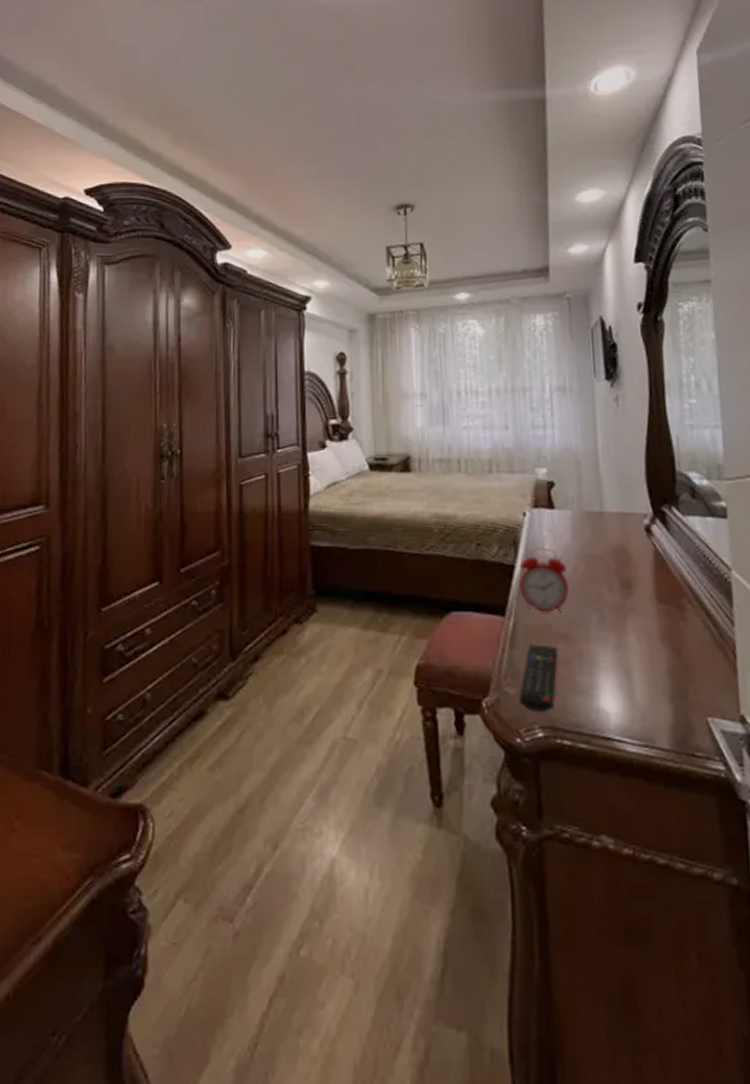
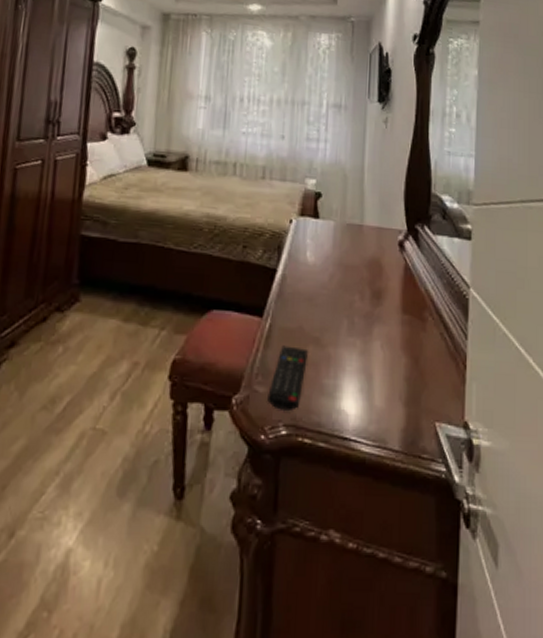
alarm clock: present [519,547,569,613] -> none [279,253,325,317]

